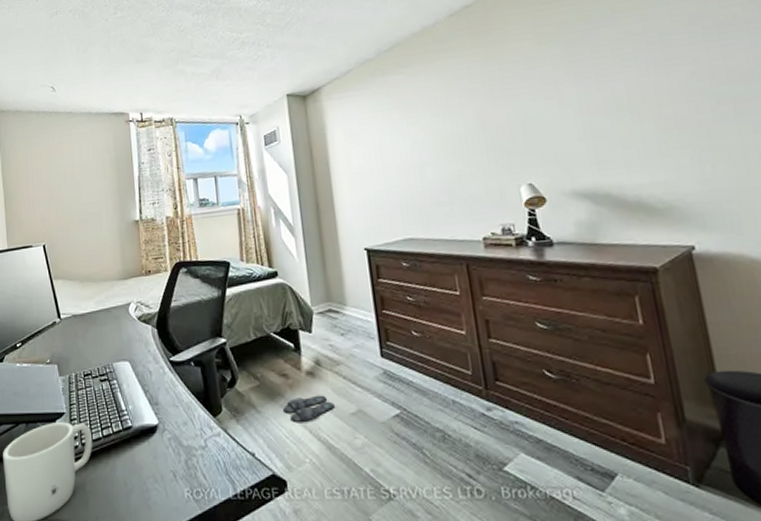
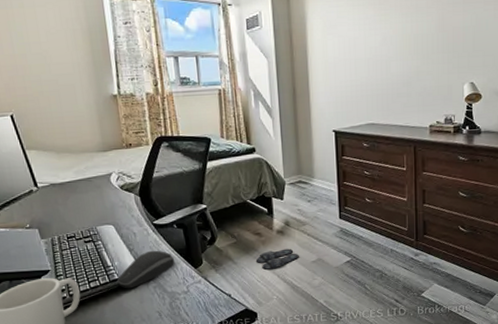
computer mouse: none [130,392,192,440] -> present [116,250,175,289]

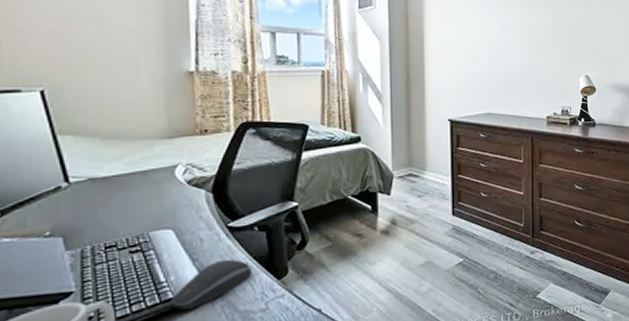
slippers: present [256,248,299,270] -> none [355,251,405,278]

